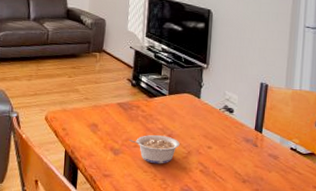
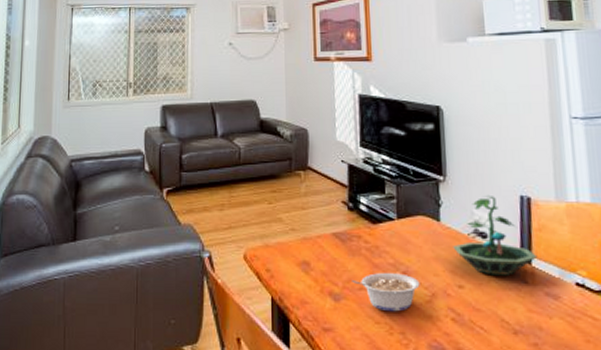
terrarium: none [207,80,267,141] -> present [453,194,538,276]

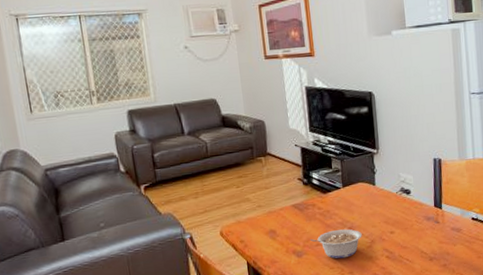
terrarium: present [453,194,538,276] -> none [386,160,446,221]

